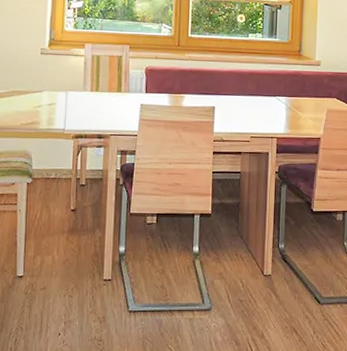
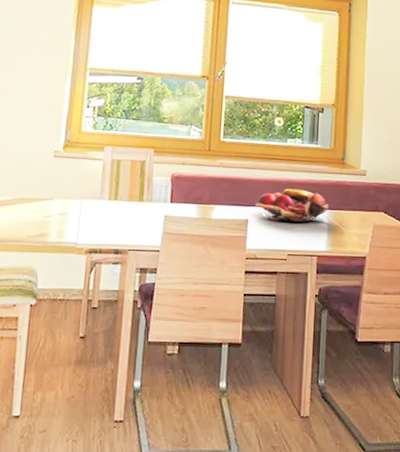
fruit basket: none [221,78,288,108] -> present [255,188,330,222]

